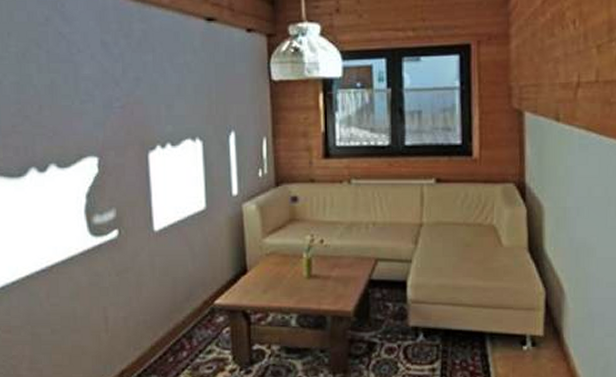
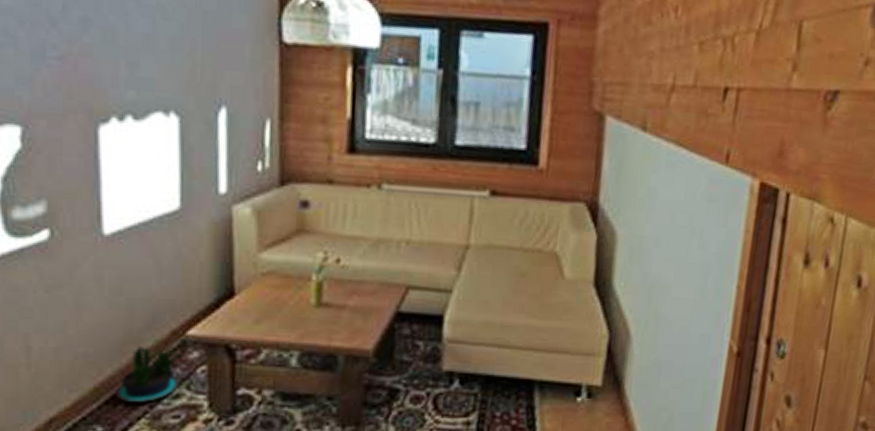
potted plant: none [167,314,213,358] -> present [117,346,183,403]

